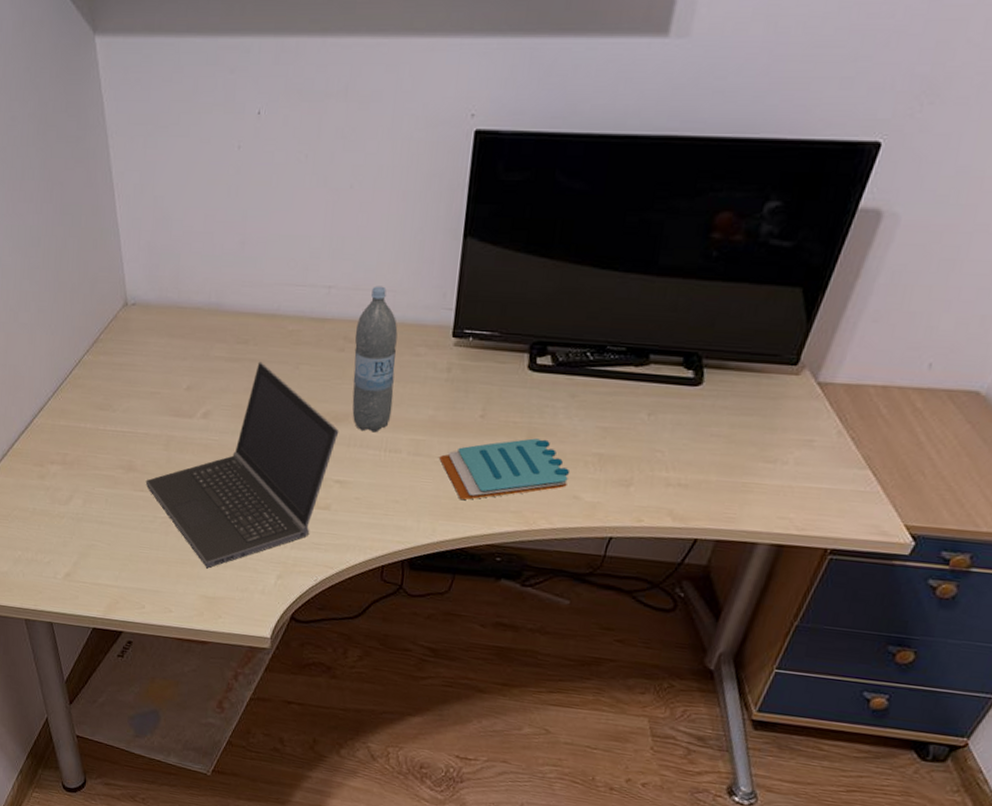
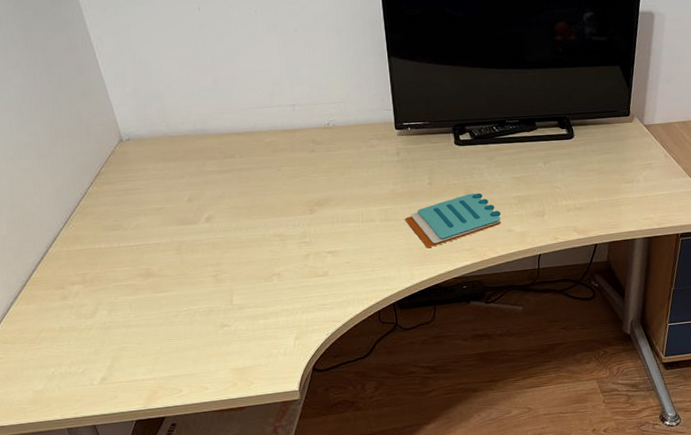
laptop computer: present [145,361,339,569] -> none [164,169,323,345]
water bottle: present [352,286,398,433] -> none [320,99,362,210]

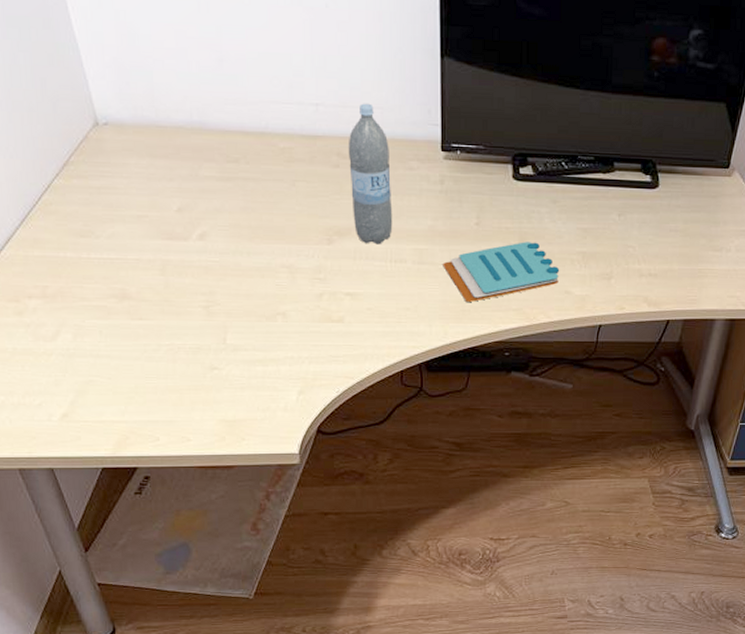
water bottle: none [320,99,362,210] -> present [348,103,393,245]

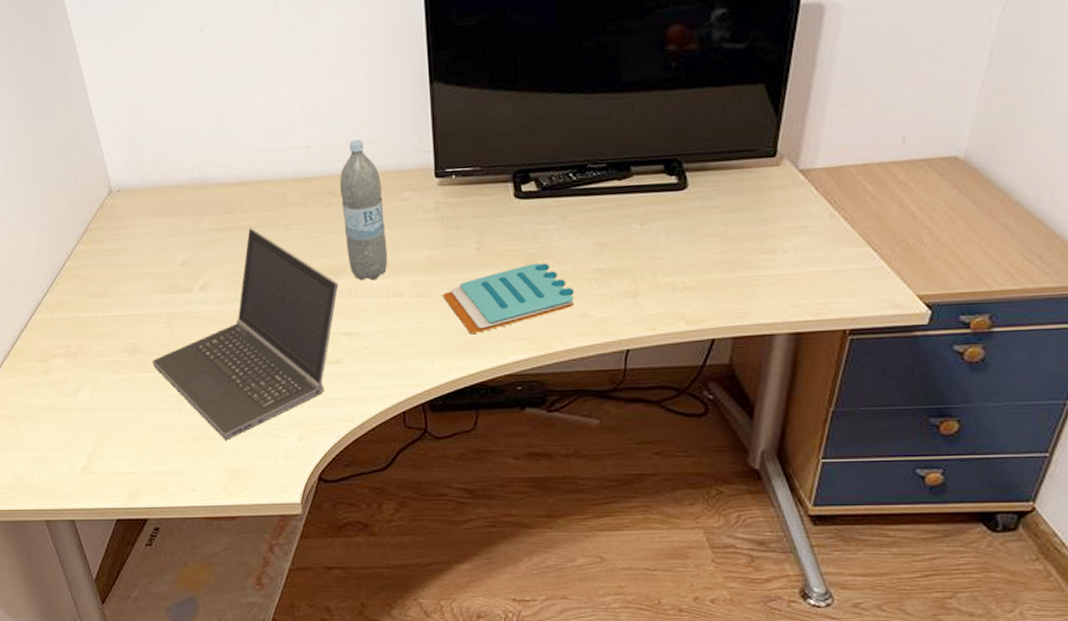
laptop computer: none [143,180,344,392] -> present [152,228,339,441]

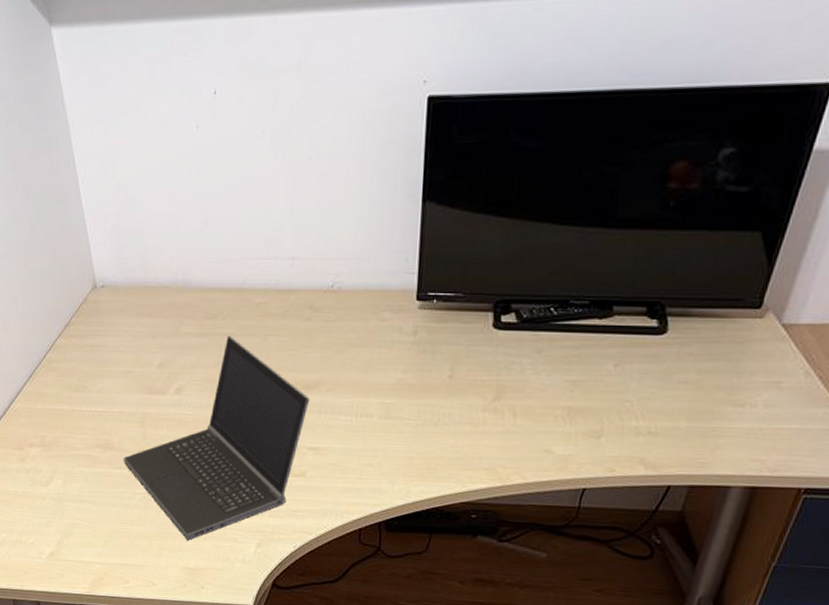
water bottle: present [339,139,388,281] -> none [320,254,363,399]
notebook: present [442,263,575,333] -> none [410,395,541,459]

